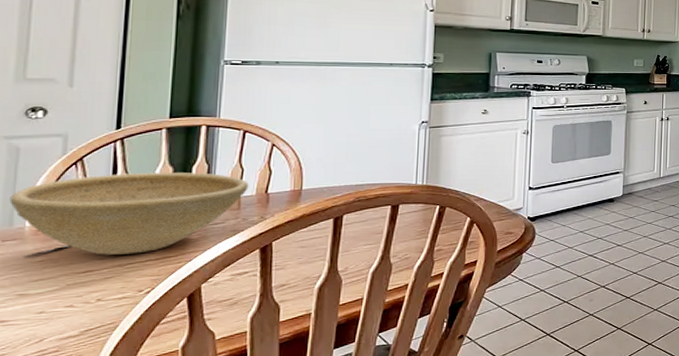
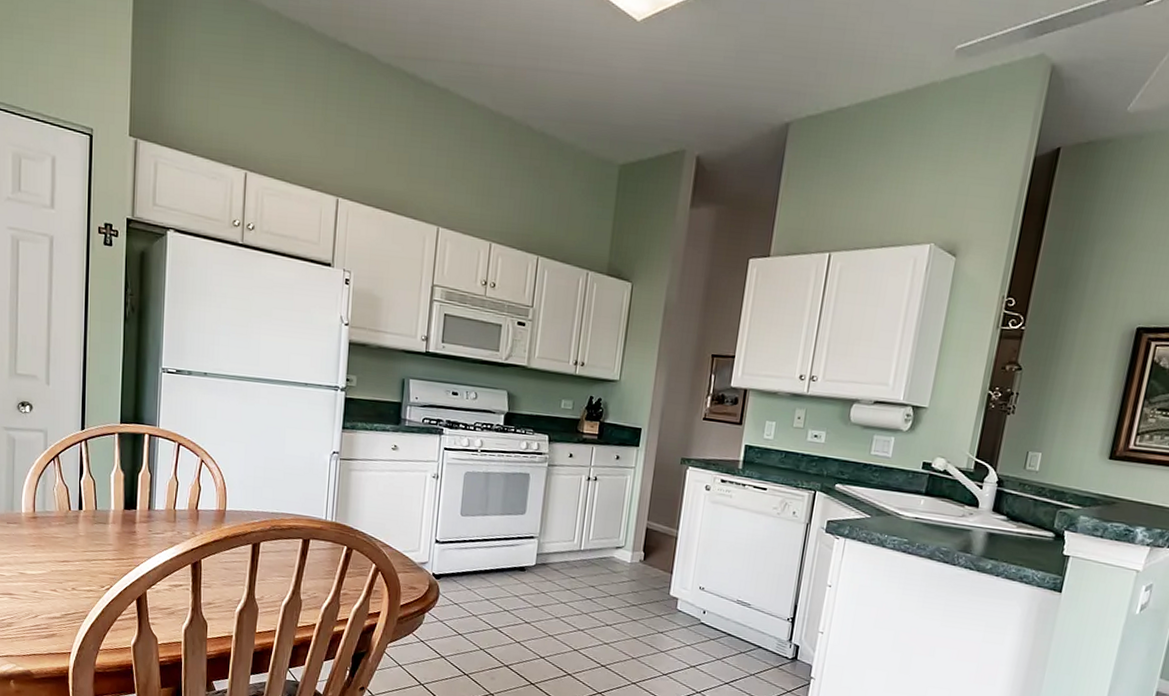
bowl: present [9,172,249,257] -> none [10,472,183,552]

